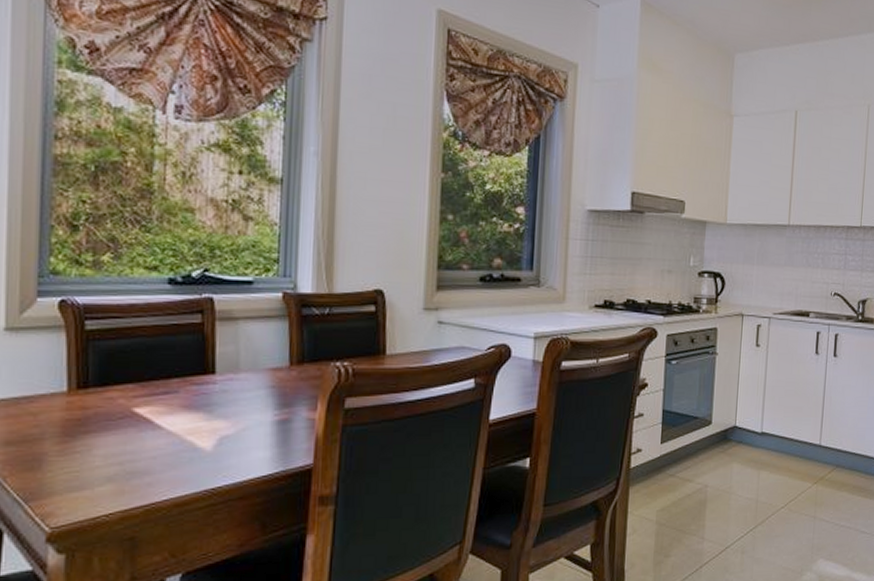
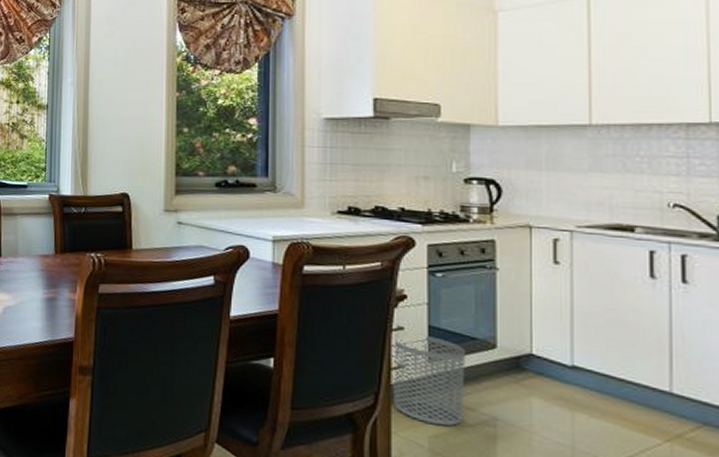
waste bin: none [631,420,689,500] -> present [392,336,465,427]

